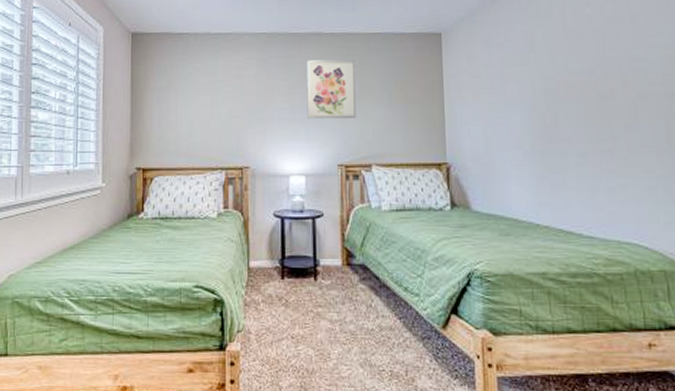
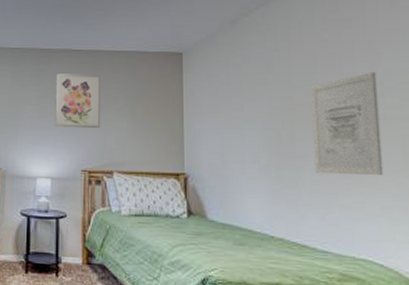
wall art: none [573,47,648,157] -> present [310,72,384,176]

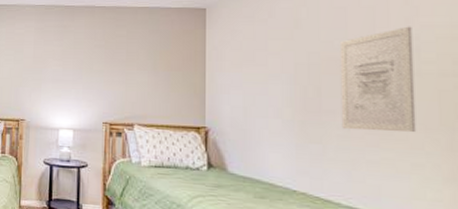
wall art: present [55,74,101,129] -> none [77,30,124,83]

